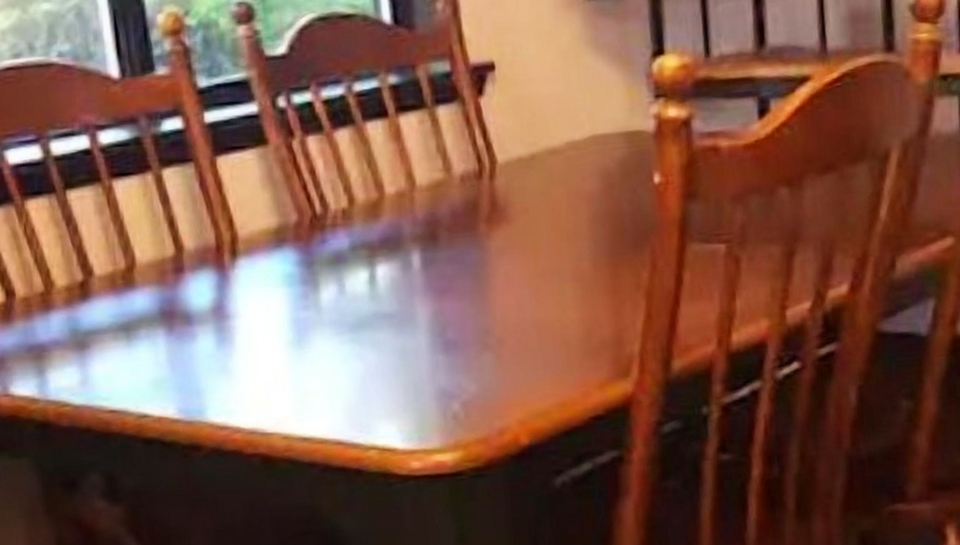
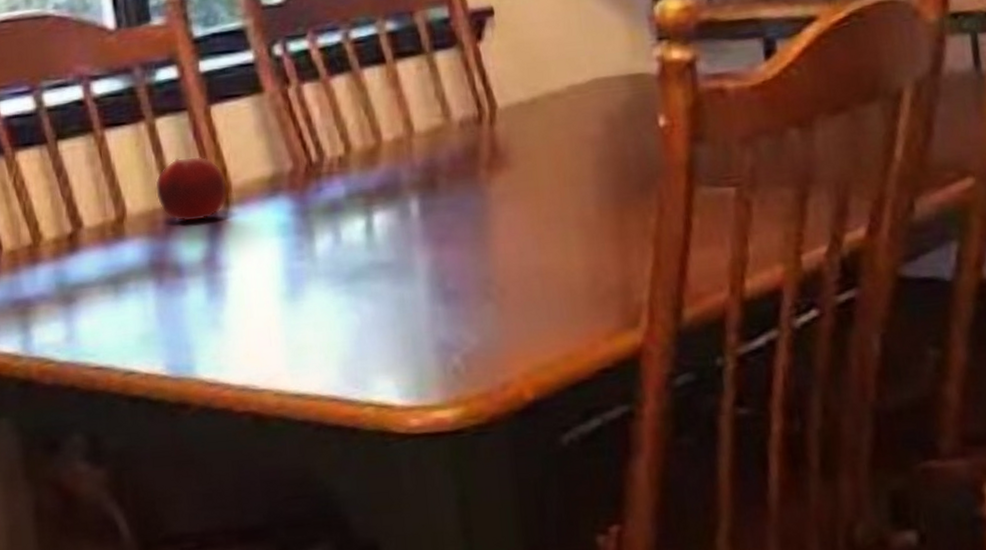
fruit: none [163,207,234,272] -> present [154,156,227,222]

